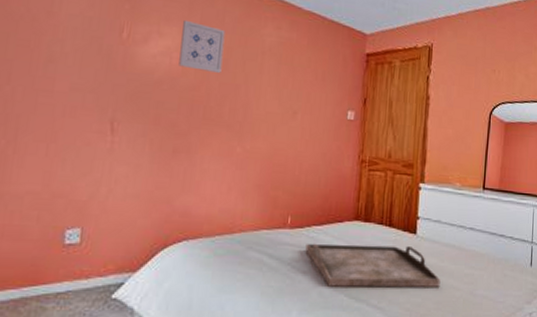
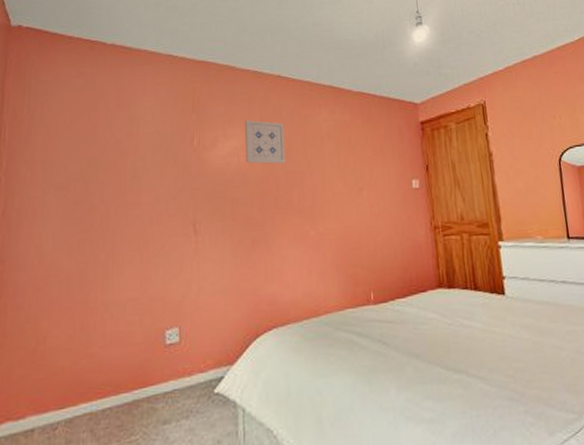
serving tray: present [305,243,441,288] -> none [393,308,542,360]

